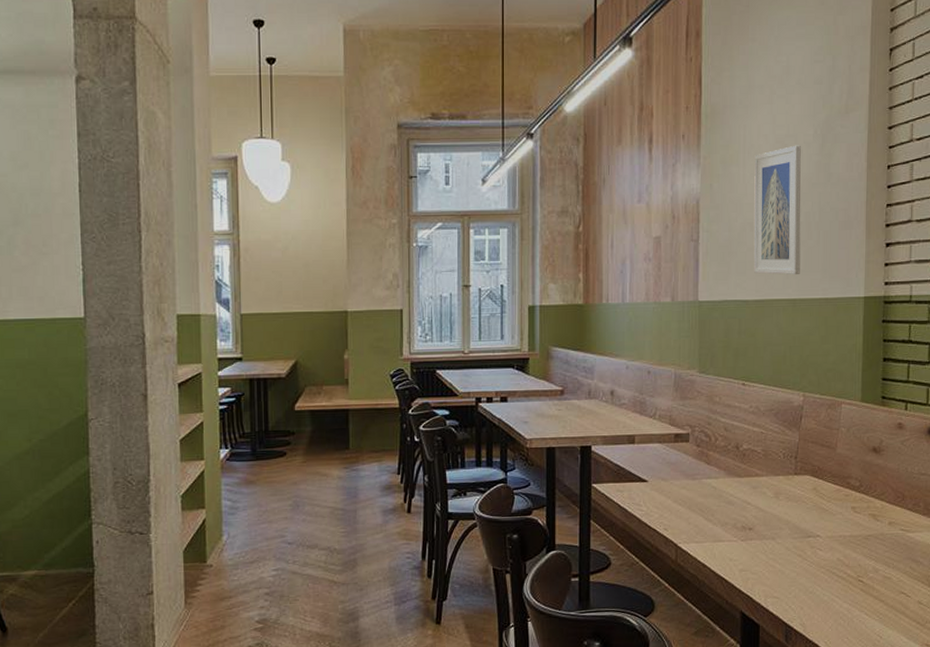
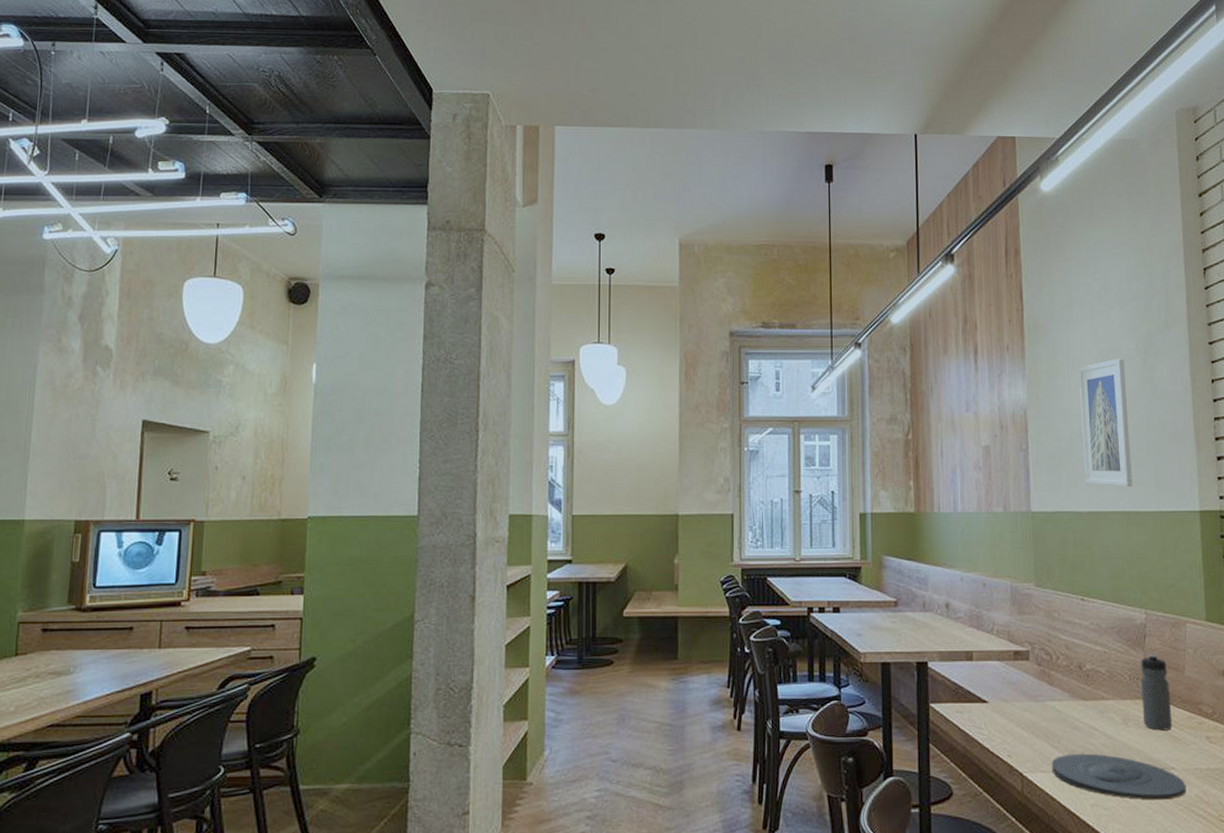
plate: none [704,525,829,564] -> present [1051,753,1186,800]
water bottle: none [793,433,821,503] -> present [1140,654,1173,731]

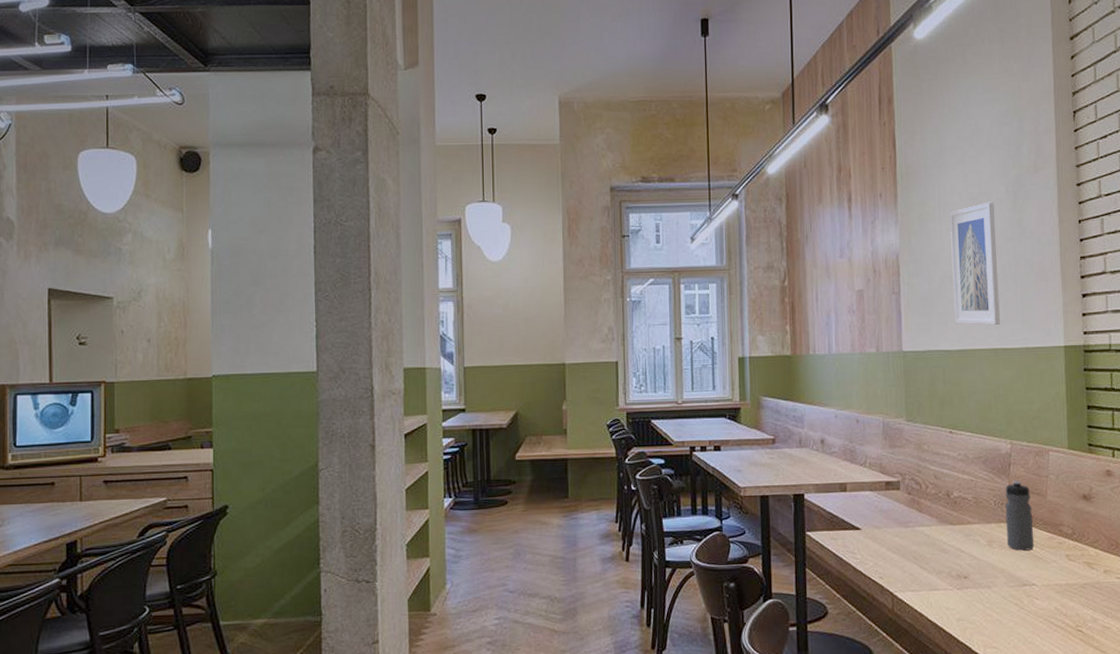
plate: present [1051,753,1186,800] -> none [920,573,1046,613]

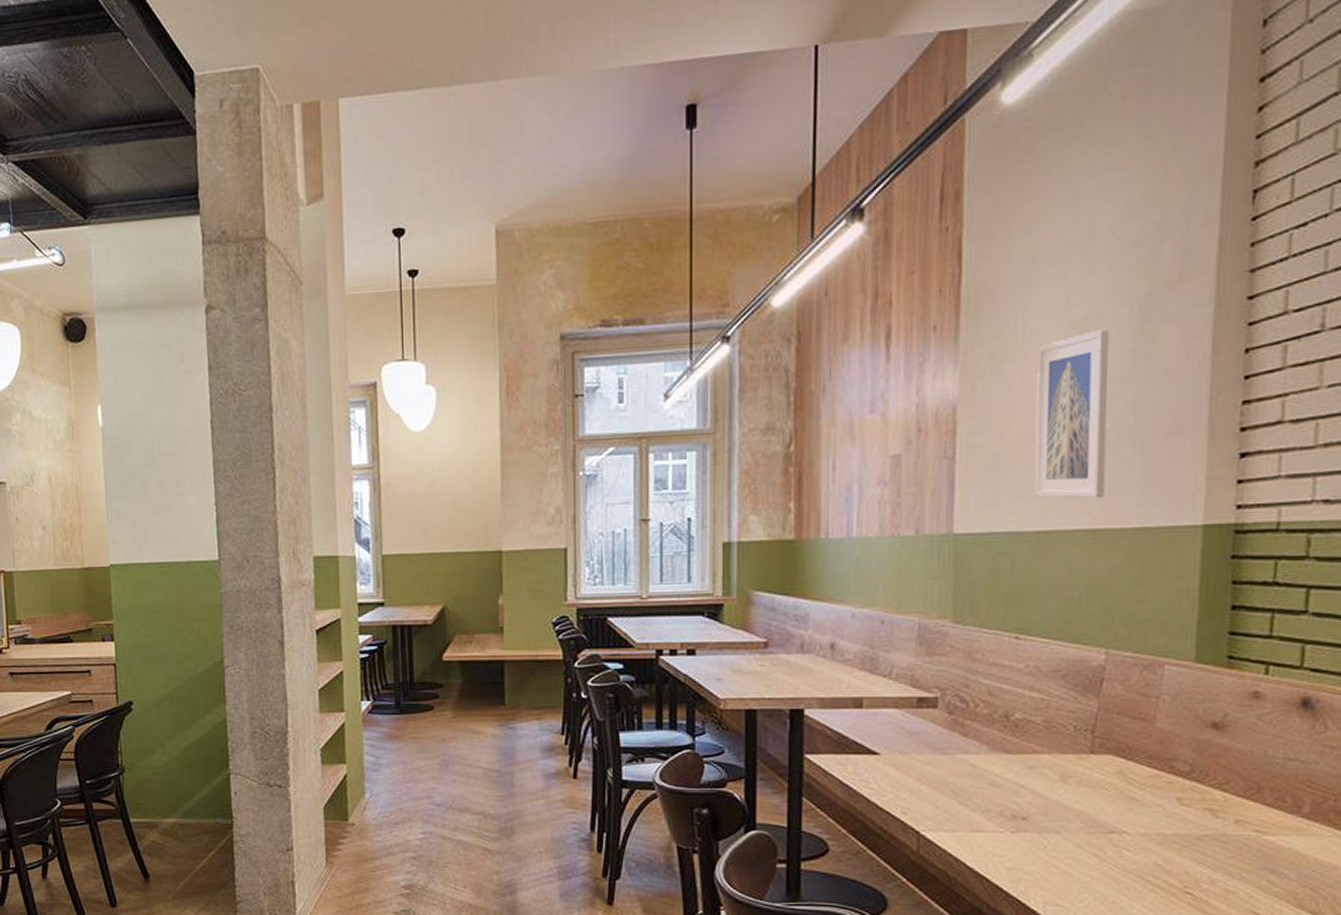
water bottle: present [1005,481,1035,551] -> none [1088,701,1131,790]

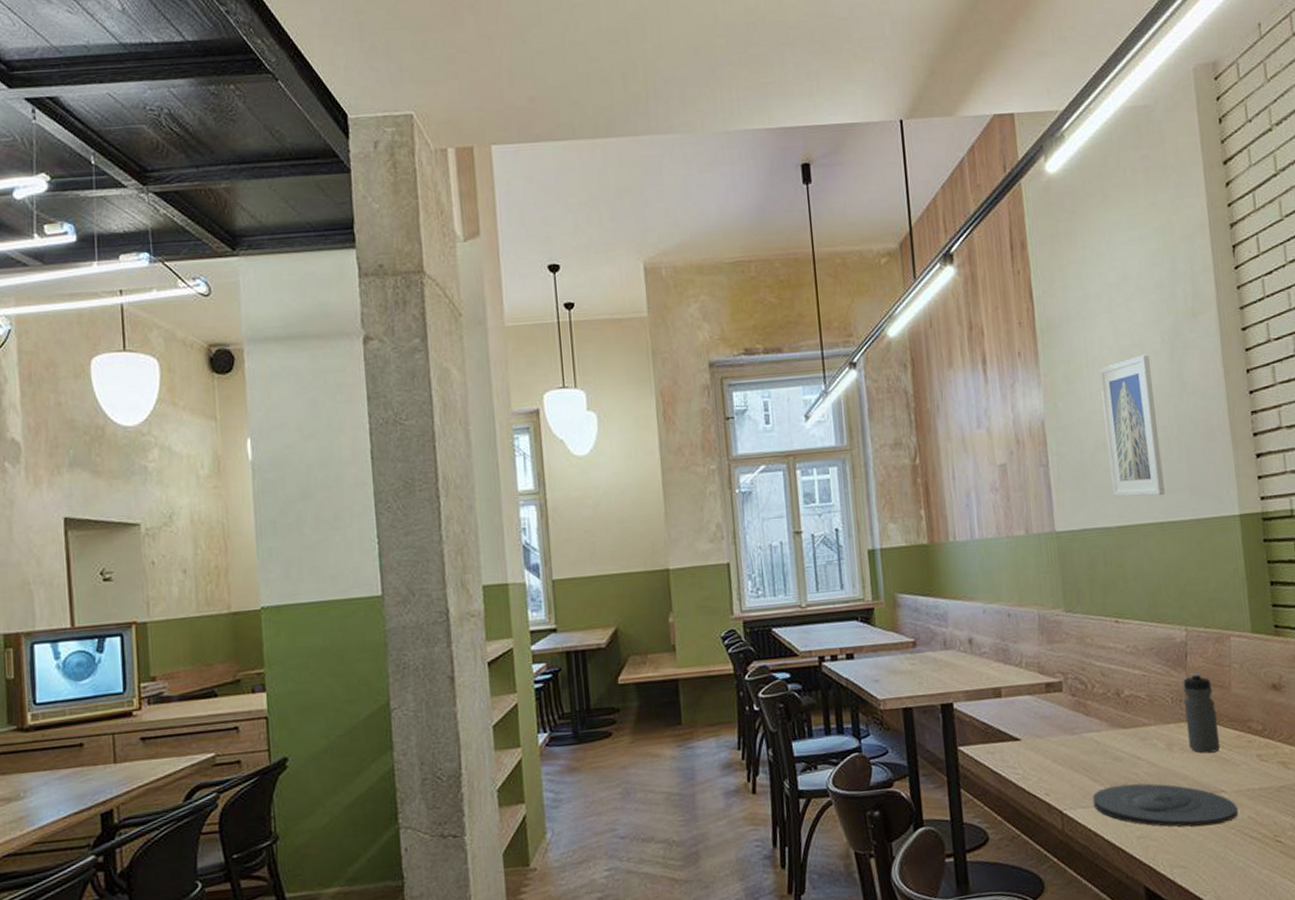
plate: none [958,812,1141,866] -> present [1092,783,1238,827]
water bottle: none [1088,701,1131,790] -> present [1183,673,1221,753]

